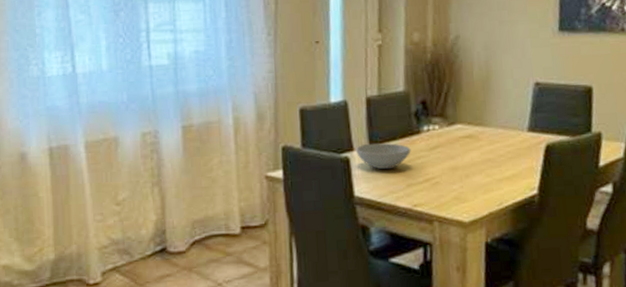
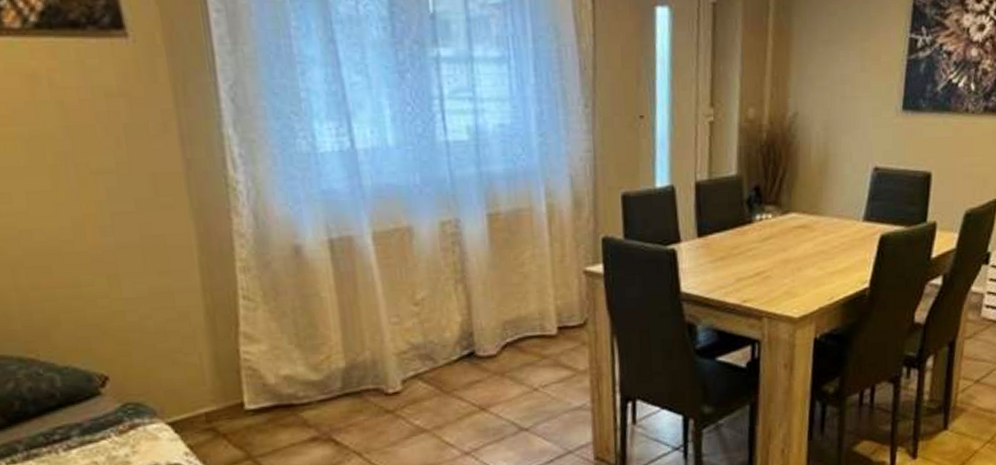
bowl: present [356,143,411,170] -> none [683,233,742,263]

